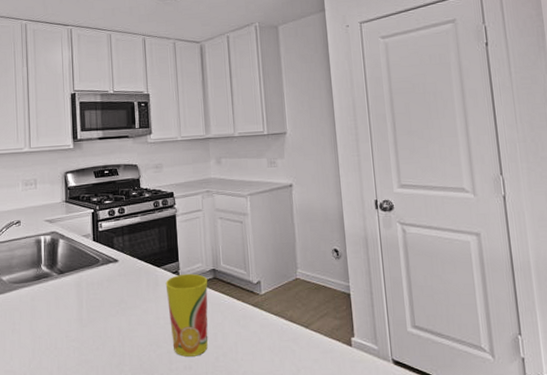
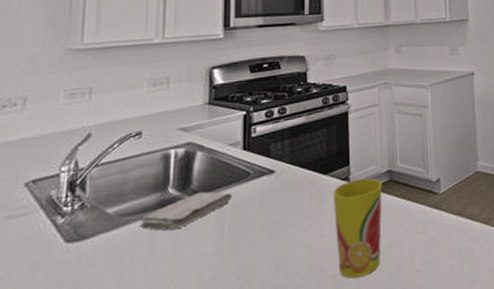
washcloth: none [24,271,87,298] -> present [140,191,233,231]

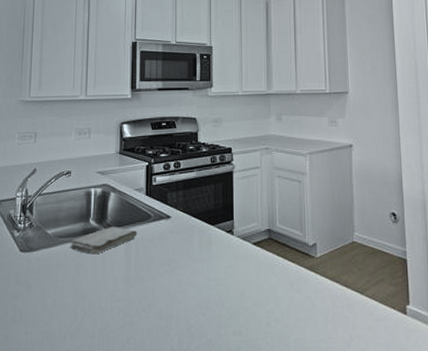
cup: present [332,177,383,279] -> none [218,233,263,321]

